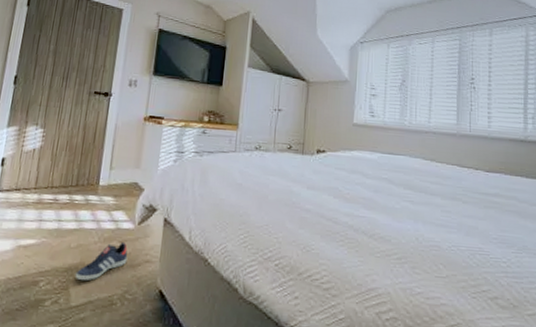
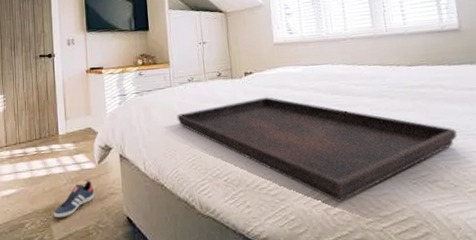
serving tray: none [235,179,524,307] -> present [177,97,457,202]

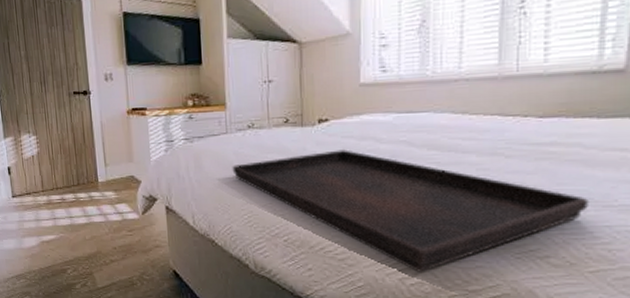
sneaker: present [53,180,95,218] -> none [95,231,139,267]

